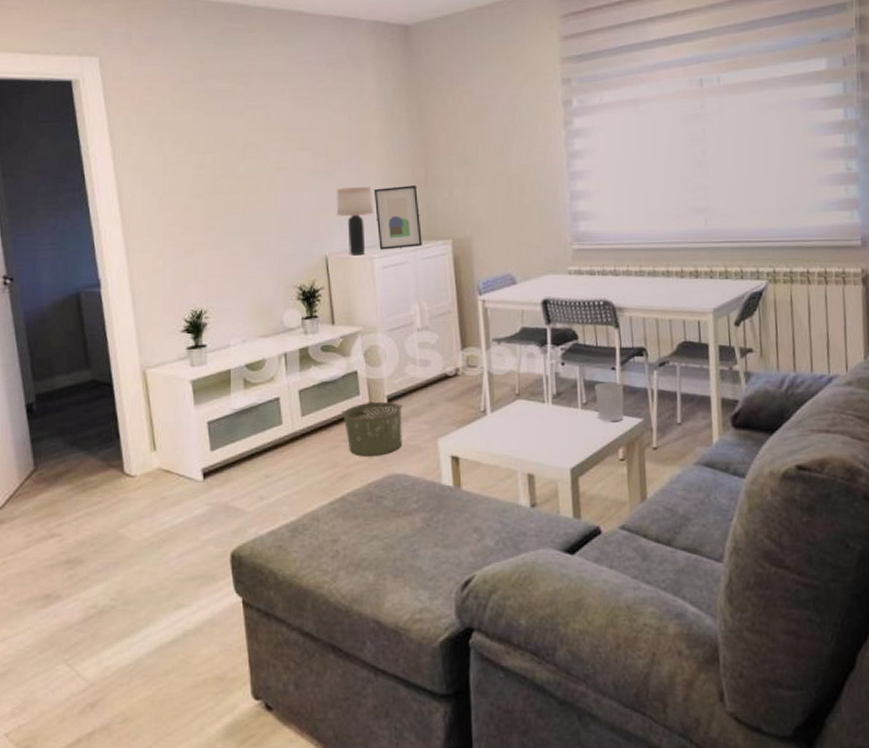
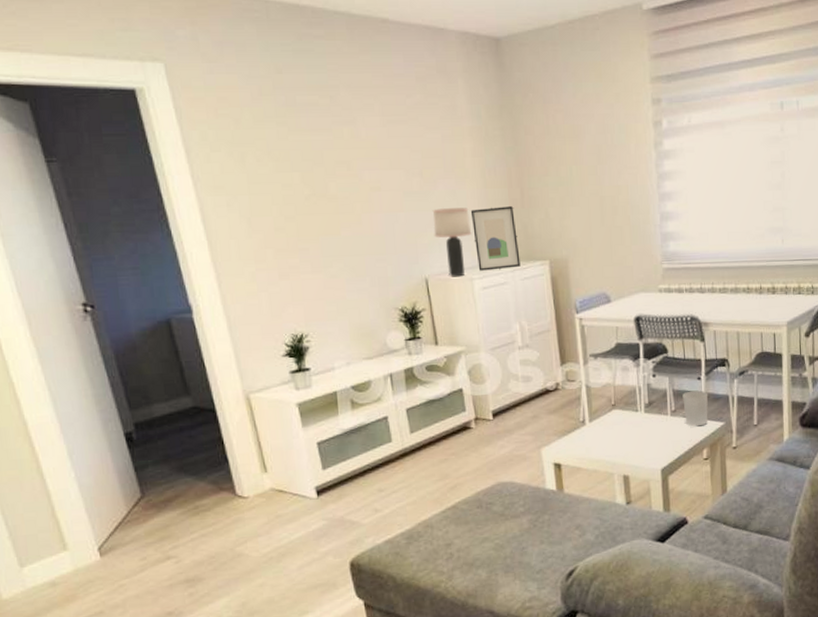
basket: present [341,401,403,457] -> none [449,416,508,468]

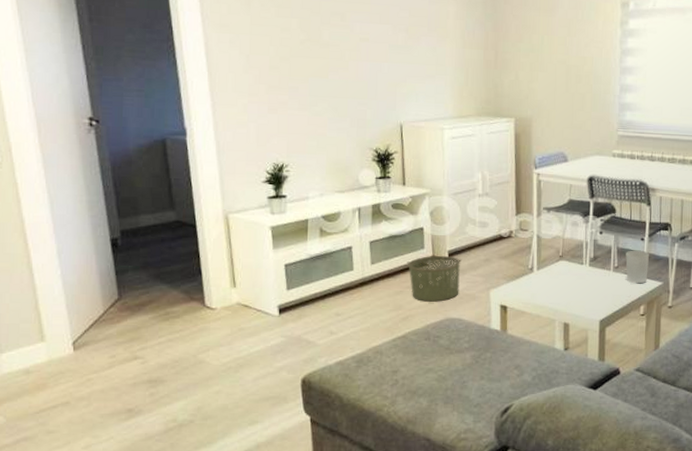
table lamp: present [432,208,472,277] -> none [412,62,447,126]
basket: none [449,416,508,468] -> present [407,255,461,302]
picture frame: present [470,206,521,271] -> none [447,65,489,123]

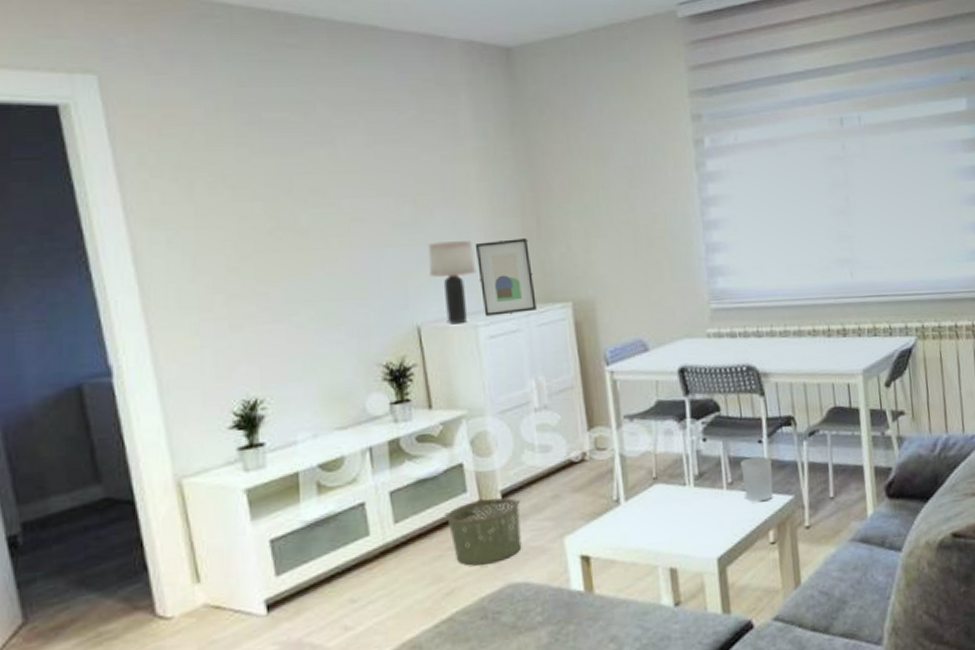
table lamp: none [412,62,447,126] -> present [427,241,476,325]
picture frame: none [447,65,489,123] -> present [474,238,537,316]

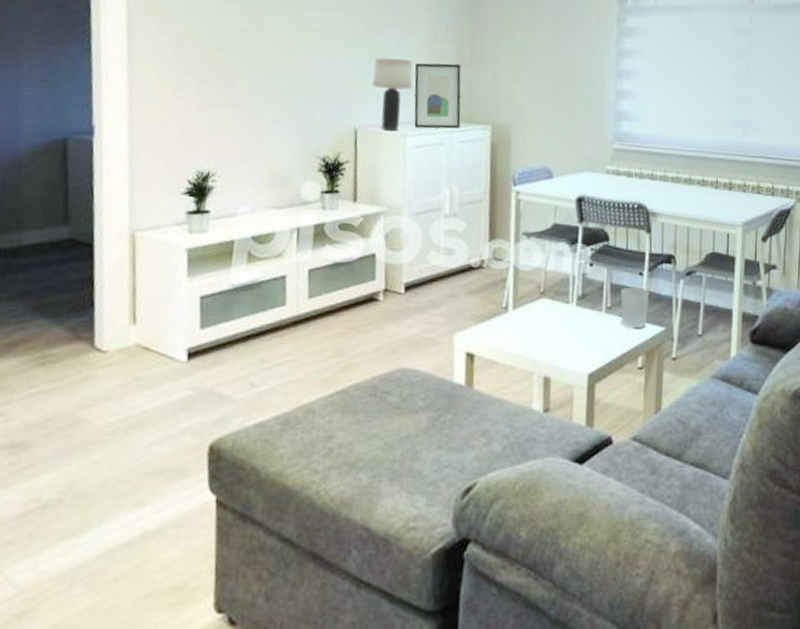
basket: present [444,497,522,566] -> none [353,288,420,347]

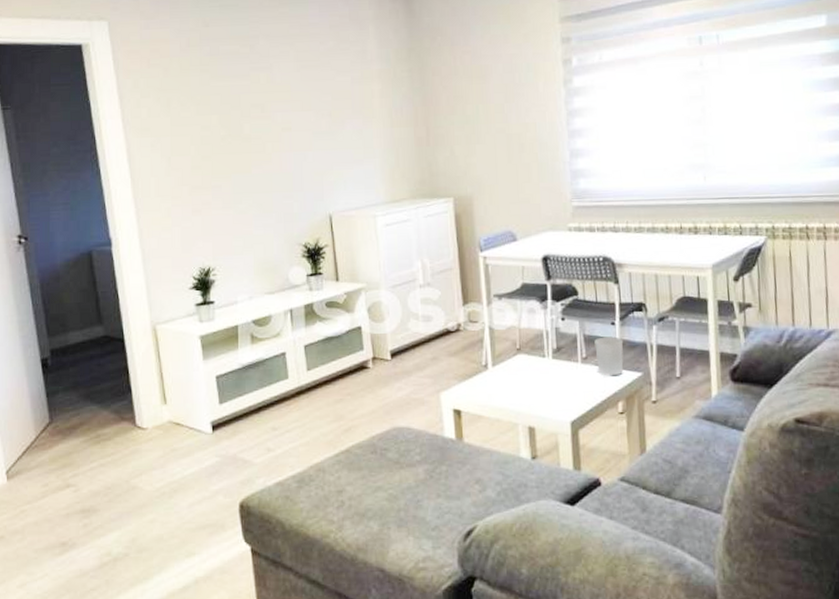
table lamp: present [372,57,413,132] -> none [339,146,377,214]
picture frame: present [413,63,462,129] -> none [376,144,424,208]

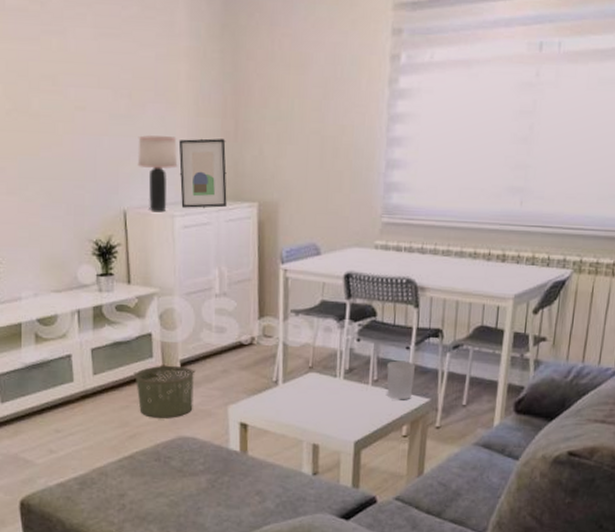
table lamp: none [339,146,377,214] -> present [137,135,178,213]
basket: none [346,356,406,410] -> present [133,365,195,418]
picture frame: none [376,144,424,208] -> present [178,138,227,209]

